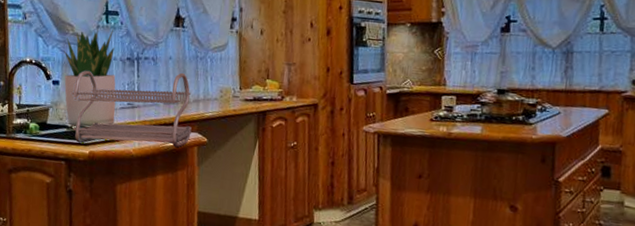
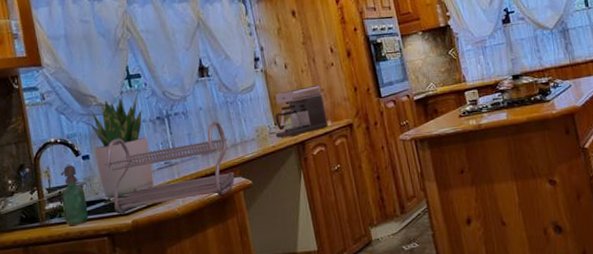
soap dispenser: none [29,86,51,145] -> present [61,164,88,226]
coffee maker: none [238,57,293,105] -> present [275,85,328,138]

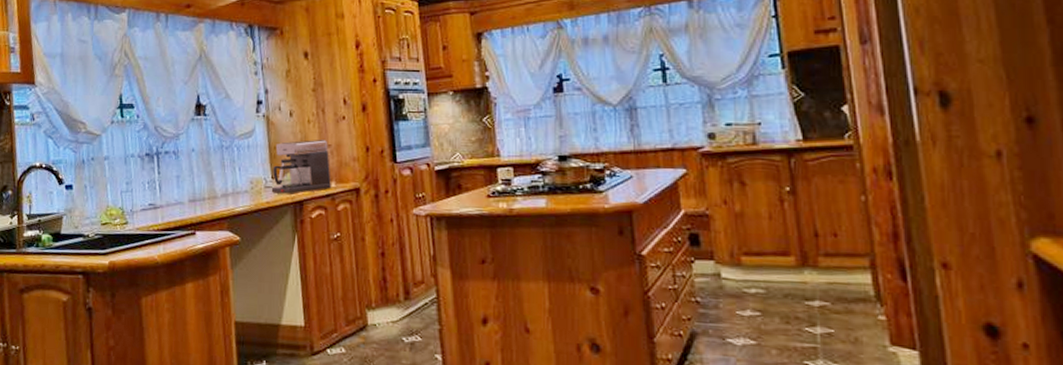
soap dispenser: present [61,164,88,226] -> none [41,192,66,258]
planter: present [89,90,154,198] -> none [76,122,136,234]
dish rack: present [103,120,235,214] -> none [86,165,222,253]

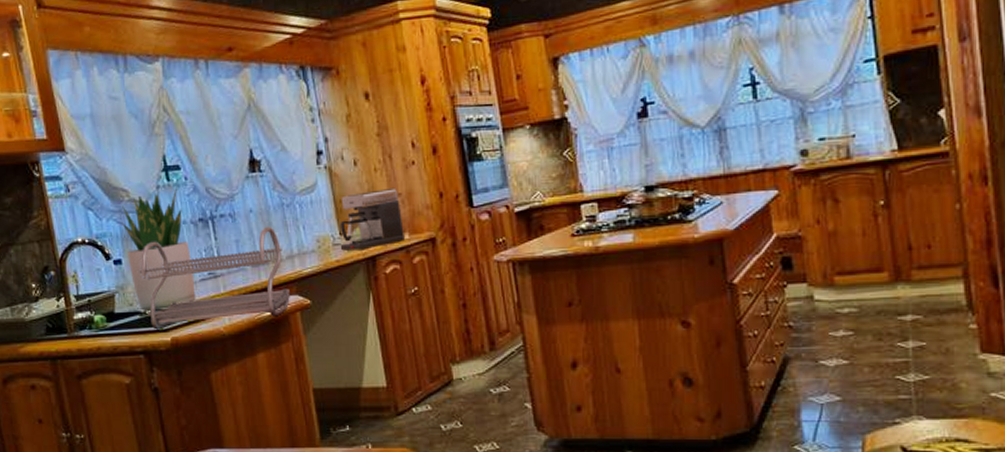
planter: none [76,122,136,234] -> present [120,185,196,311]
dish rack: none [86,165,222,253] -> present [138,226,290,330]

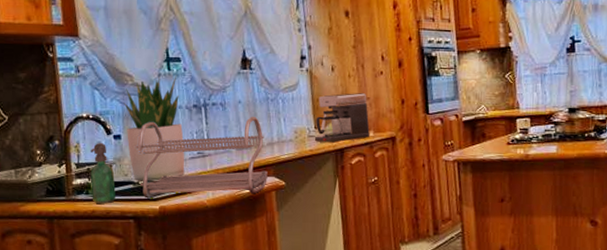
soap dispenser: none [90,269,122,340] -> present [90,142,116,205]

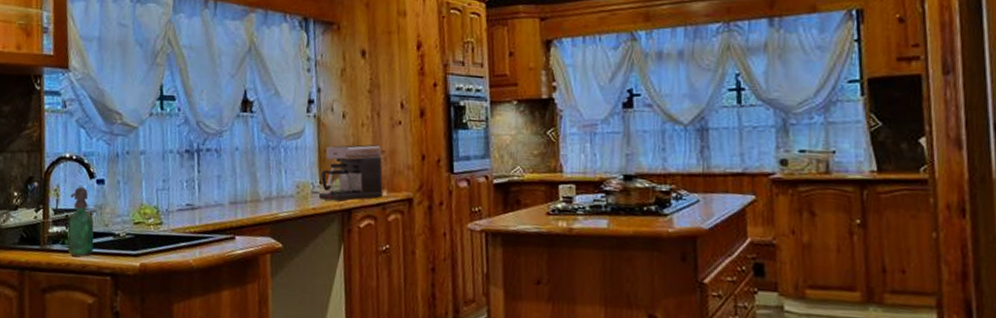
planter: present [123,75,185,181] -> none [110,115,172,234]
dish rack: present [135,116,268,199] -> none [118,165,263,256]

